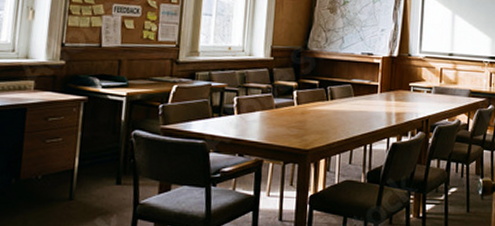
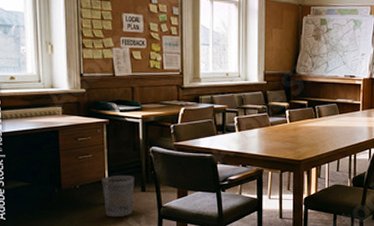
wastebasket: none [69,163,109,217] -> present [102,174,134,218]

